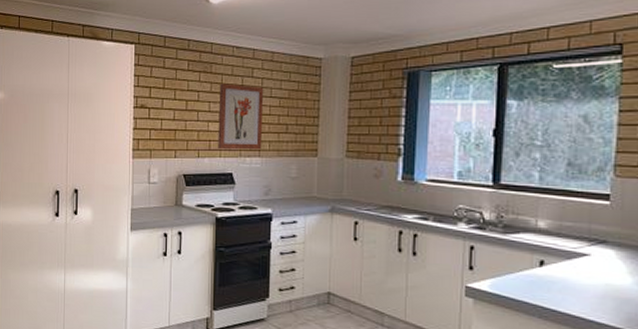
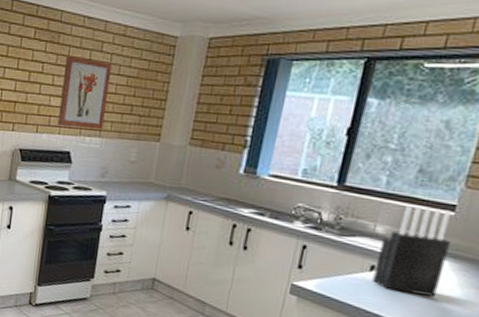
knife block: none [544,199,611,287] -> present [372,206,451,297]

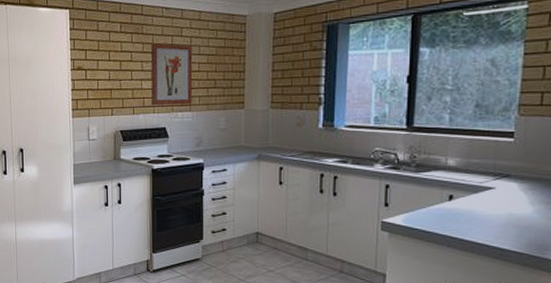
knife block: present [372,206,451,297] -> none [453,137,515,216]

